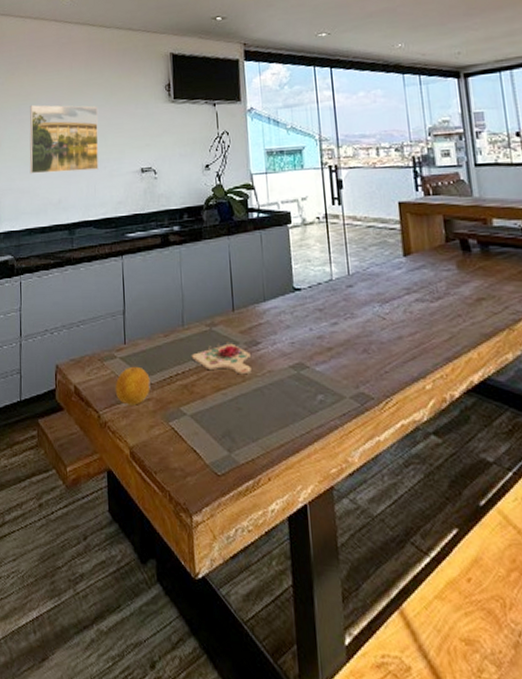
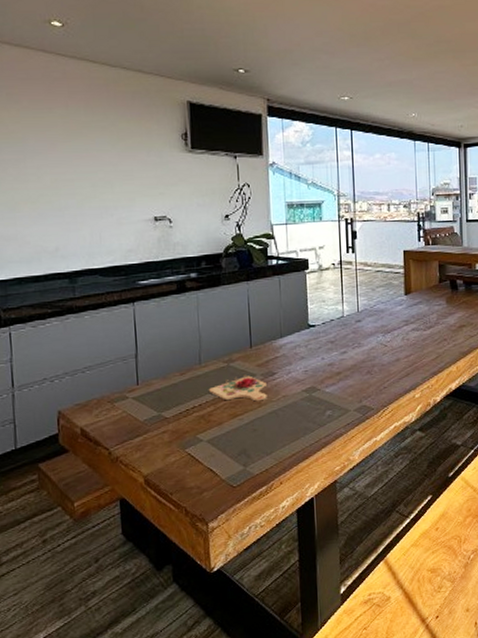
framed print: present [29,104,99,174] -> none [13,144,104,220]
fruit: present [115,366,150,406] -> none [127,404,166,440]

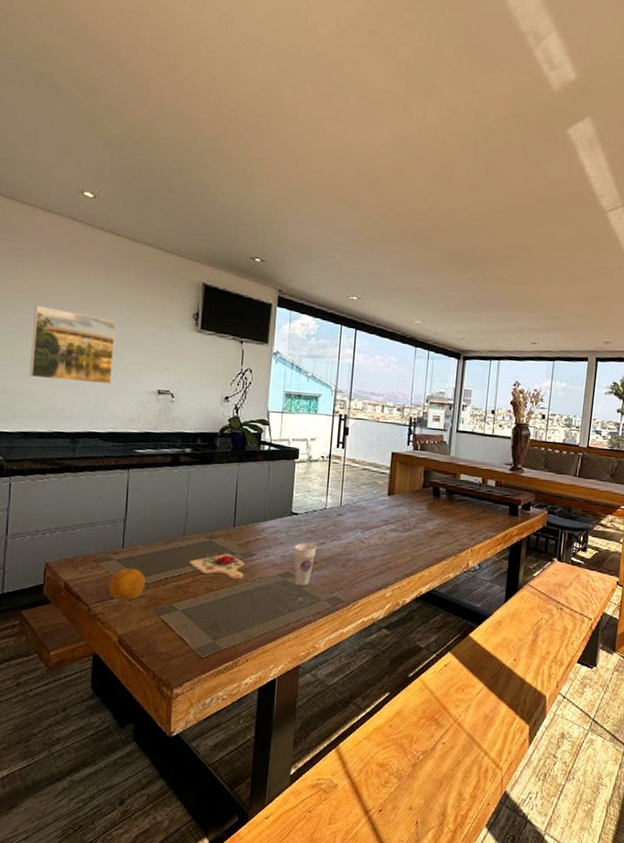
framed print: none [13,144,104,220] -> present [29,304,117,384]
fruit: none [127,404,166,440] -> present [108,568,146,601]
cup: none [315,354,338,399] -> present [294,543,316,586]

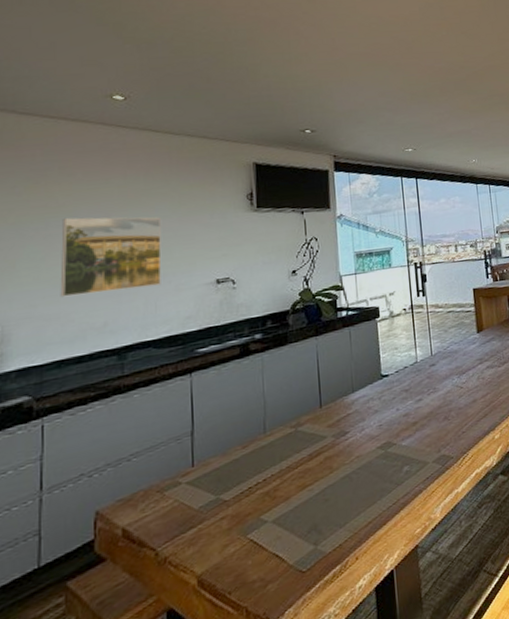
fruit: present [108,568,146,601] -> none [179,486,225,532]
cutting board: present [188,552,245,580] -> none [273,438,339,471]
cup: present [294,543,316,586] -> none [389,403,414,455]

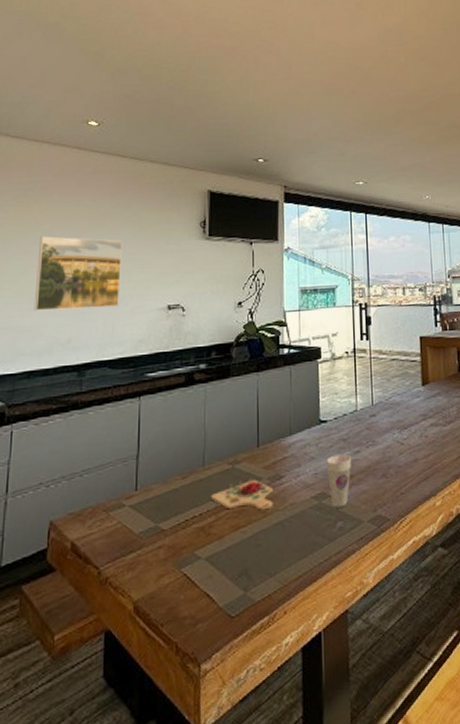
cutting board: none [273,438,339,471] -> present [210,478,273,511]
cup: none [389,403,414,455] -> present [326,454,351,508]

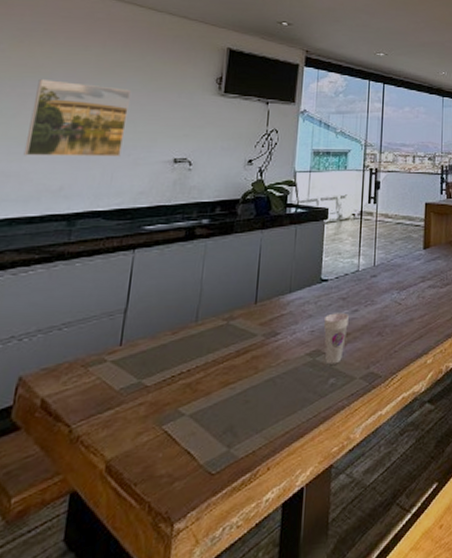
cutting board: present [210,478,273,511] -> none [200,334,267,367]

